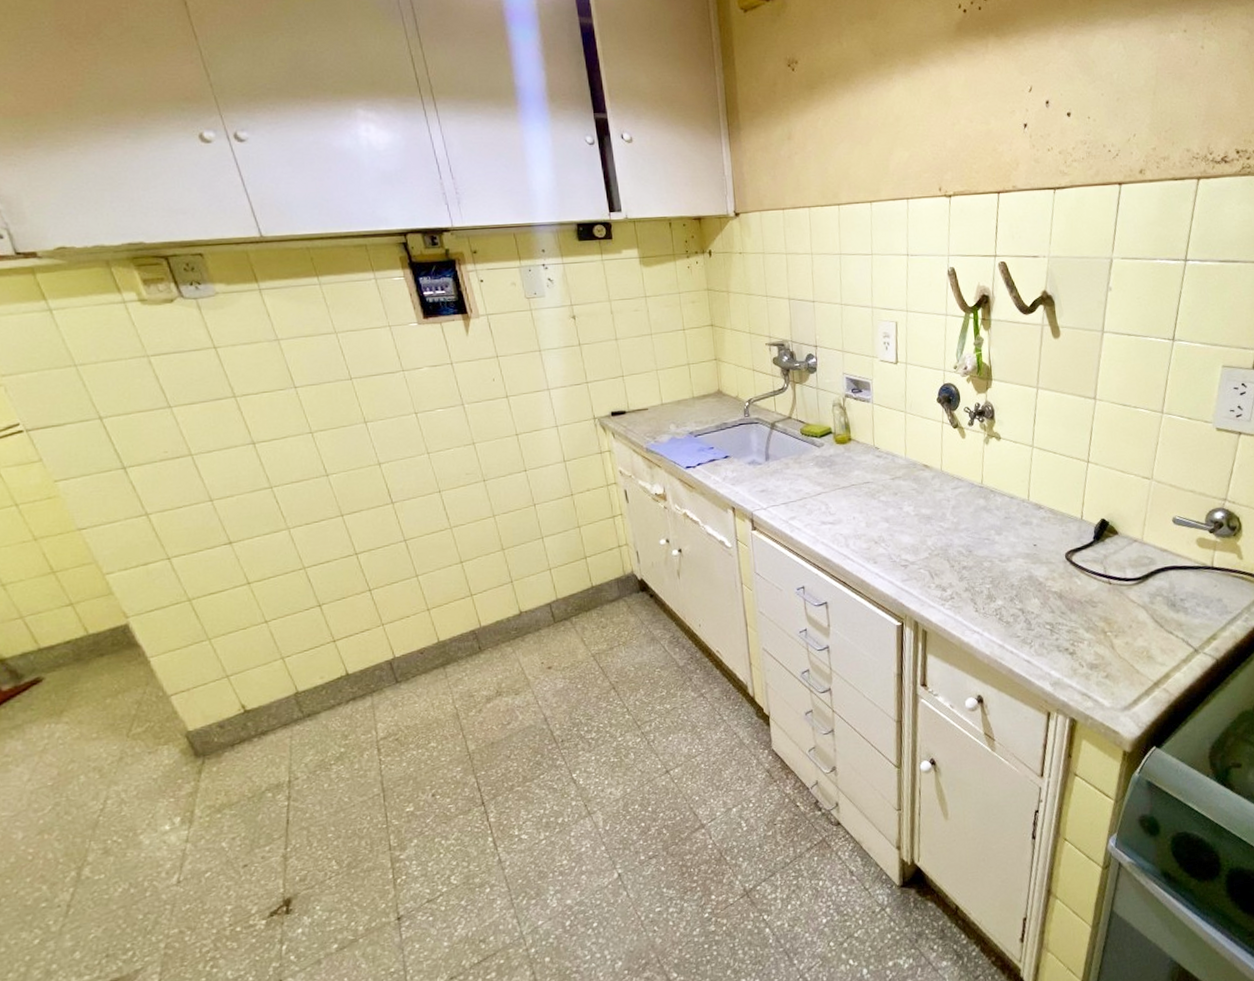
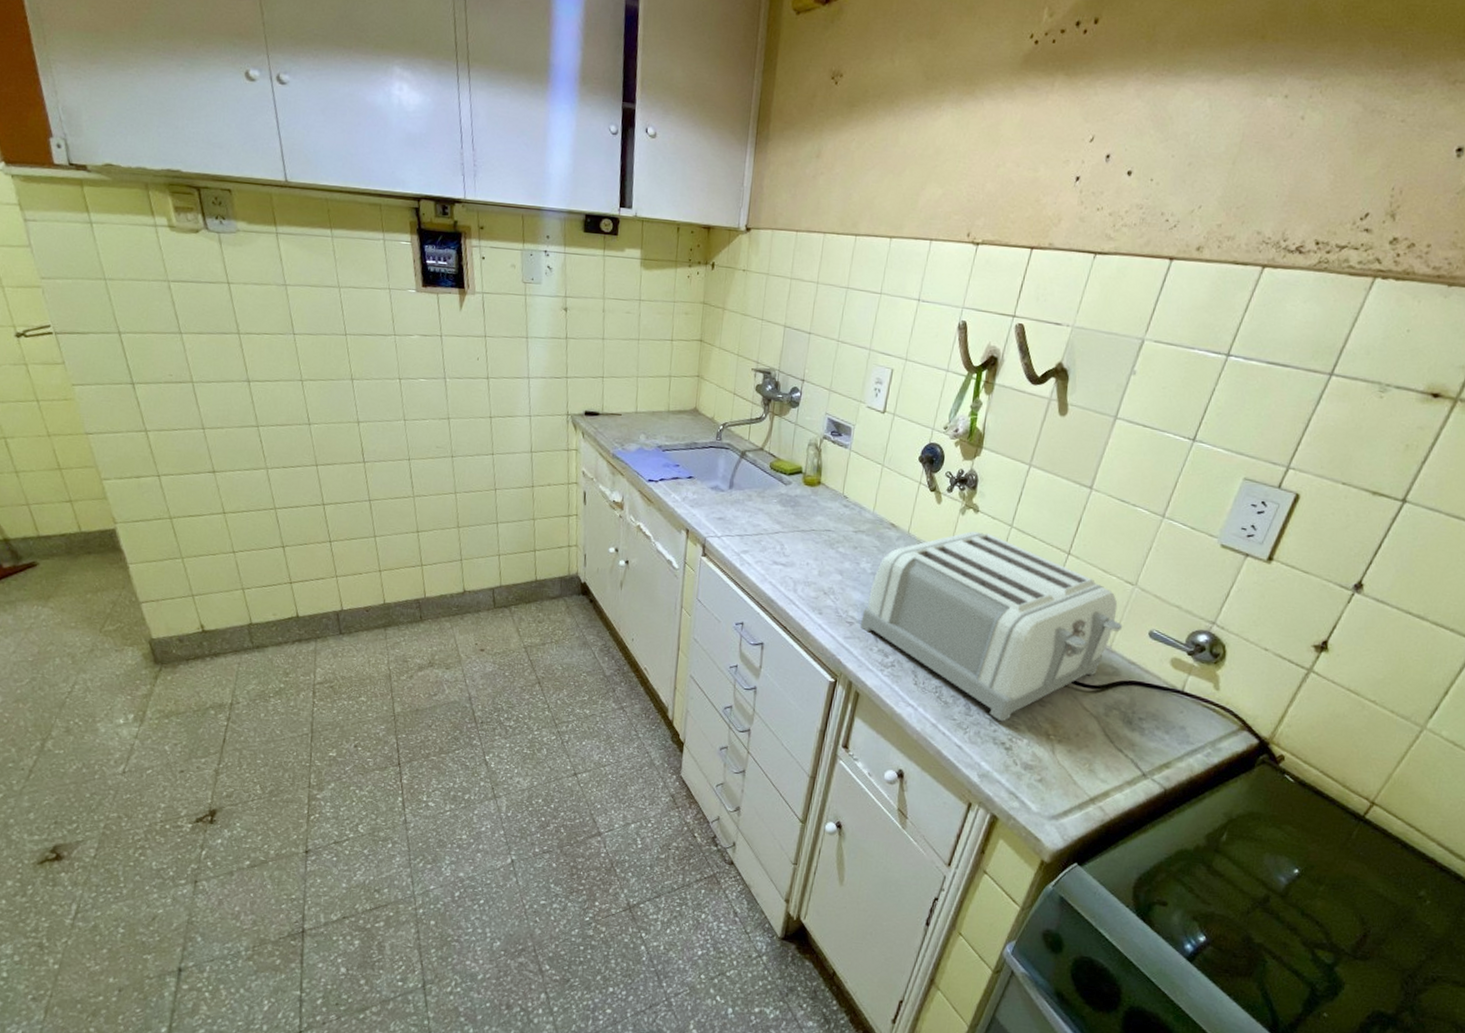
toaster: none [914,457,1149,630] -> present [859,530,1123,722]

